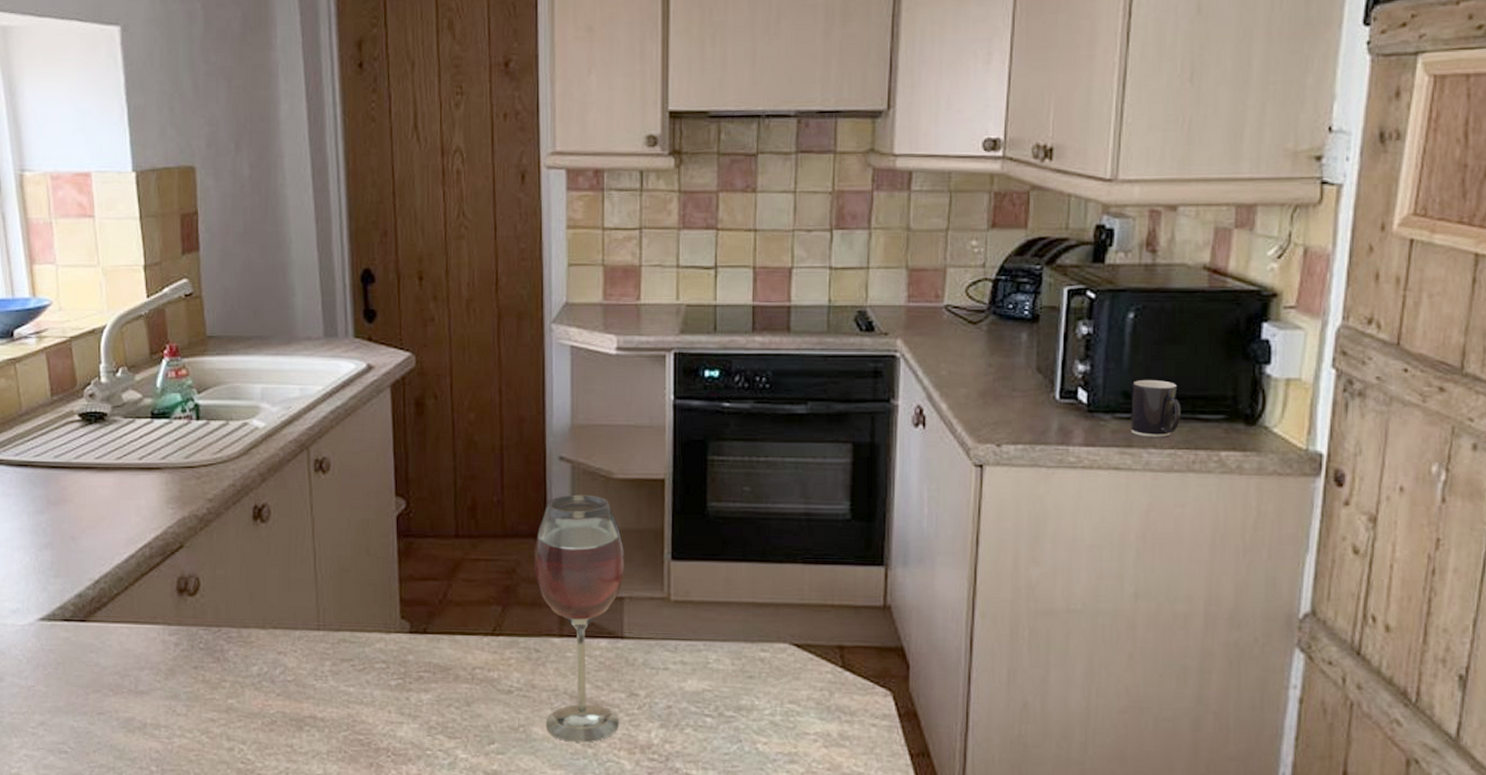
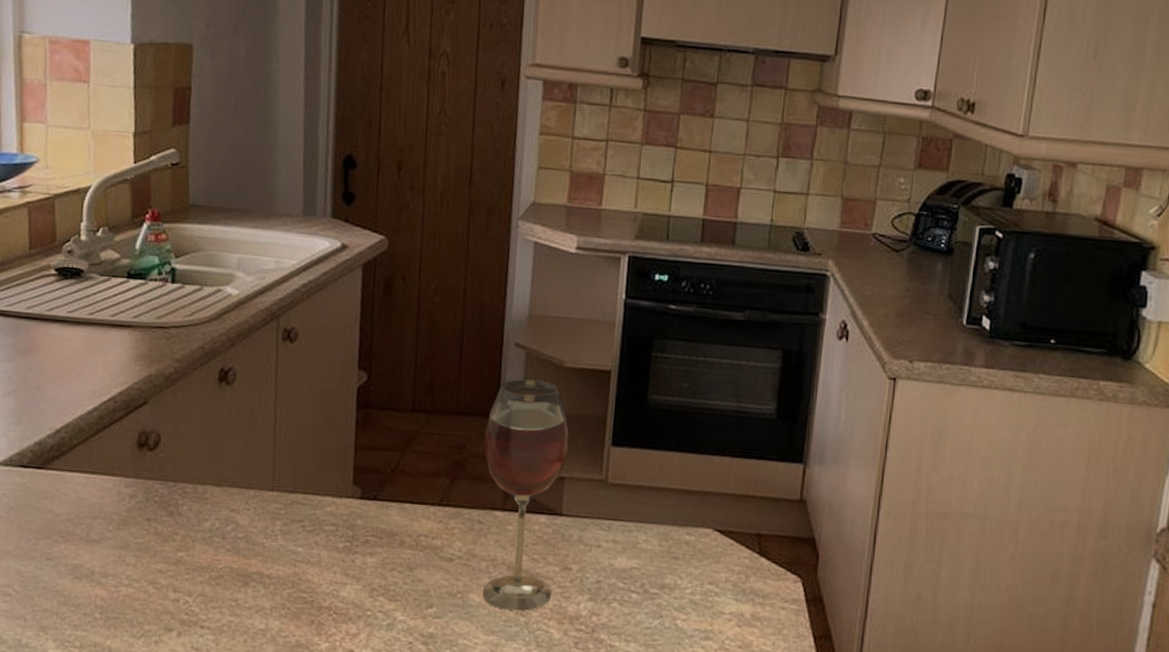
mug: present [1131,379,1182,439] -> none [1025,312,1069,366]

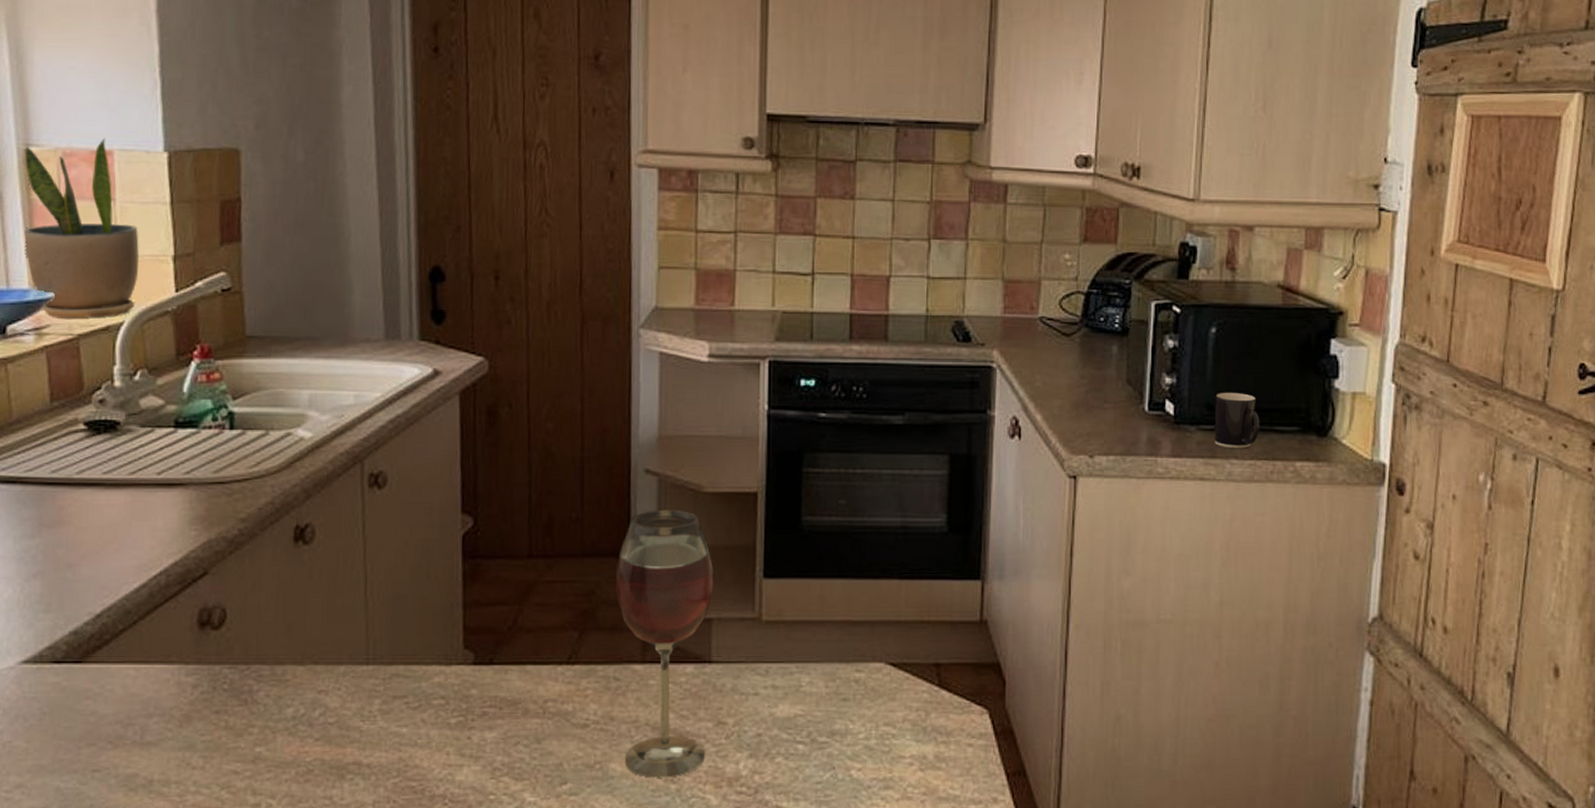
potted plant: none [15,29,107,181] -> present [24,138,139,319]
mug: none [1025,312,1069,366] -> present [1214,392,1260,450]

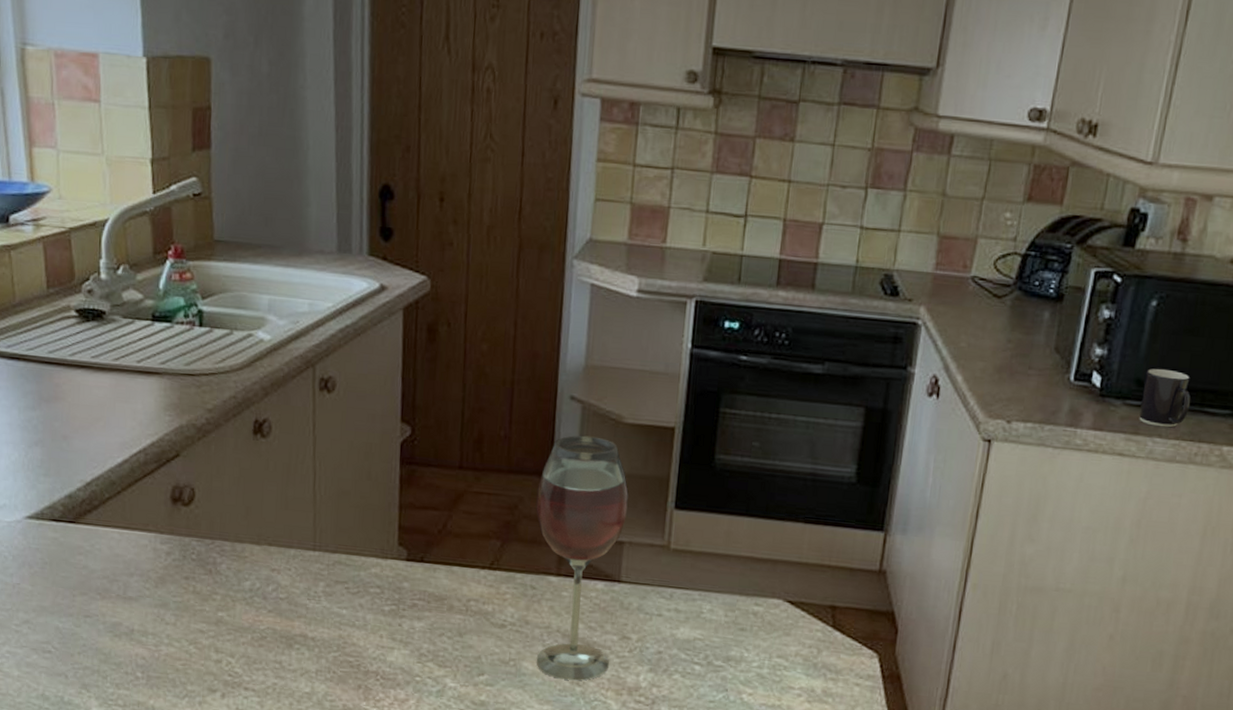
potted plant: present [24,138,139,319] -> none [22,40,121,214]

